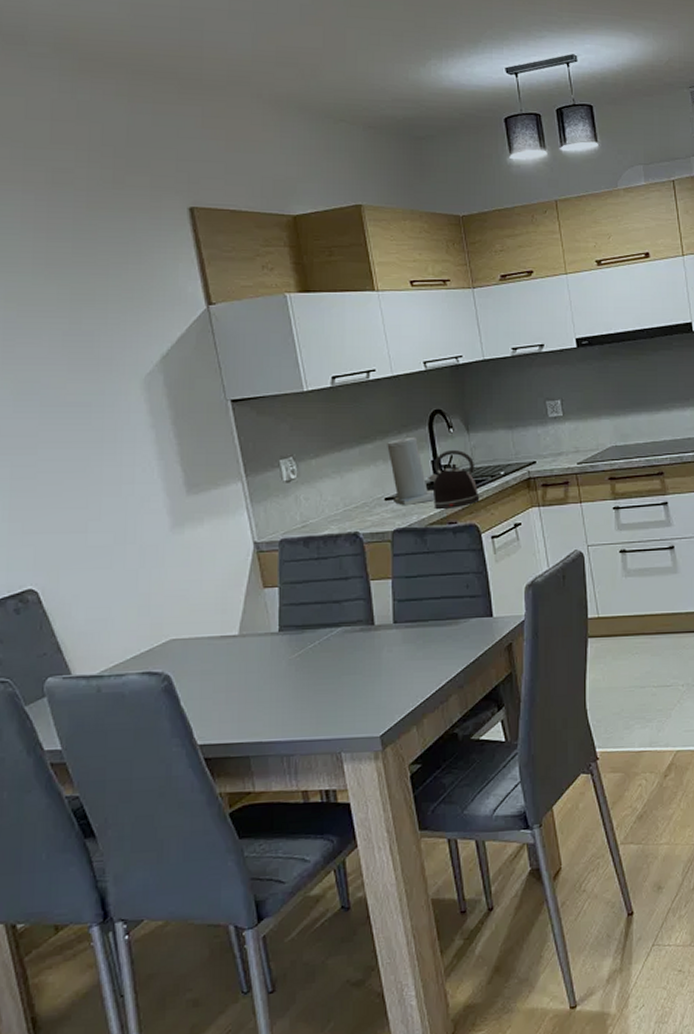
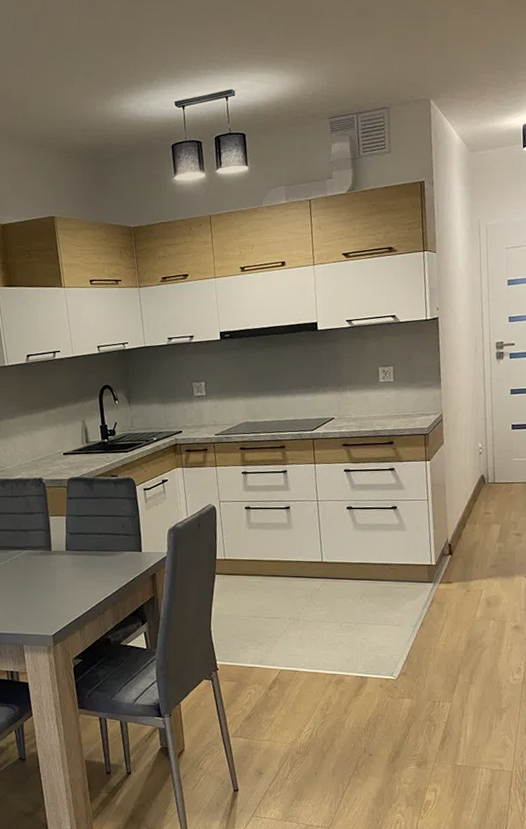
paper towel: present [387,436,435,506] -> none [66,406,102,460]
kettle: present [428,449,483,509] -> none [97,417,139,464]

